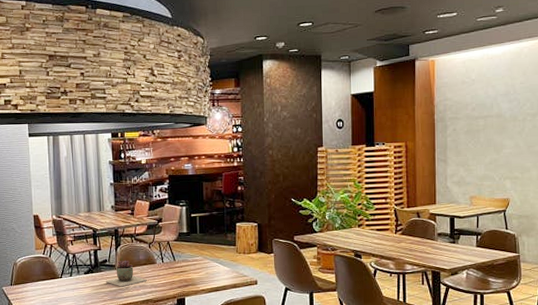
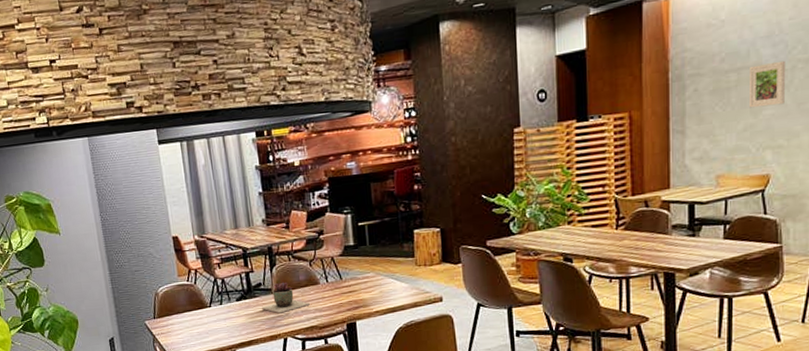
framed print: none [492,113,519,147] -> present [748,60,785,108]

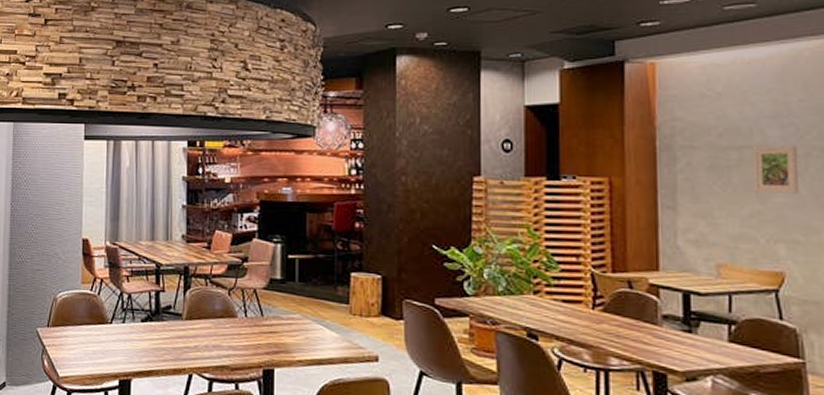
succulent plant: present [262,281,310,314] -> none [168,308,223,345]

